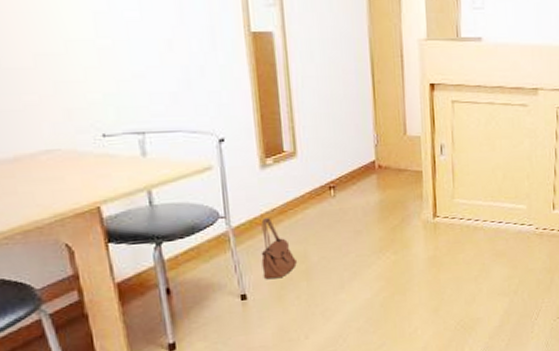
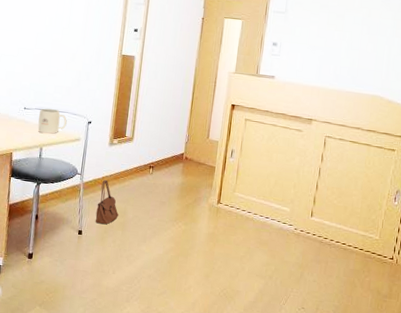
mug: none [132,129,184,170] -> present [38,108,67,134]

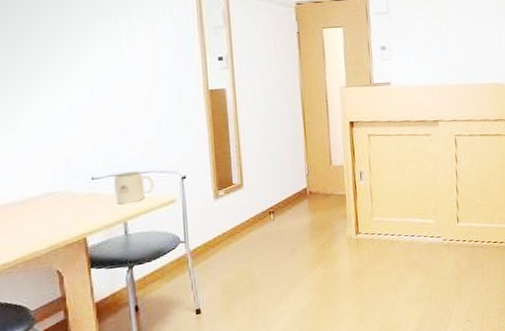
handbag: present [95,180,118,225] -> none [213,241,243,294]

